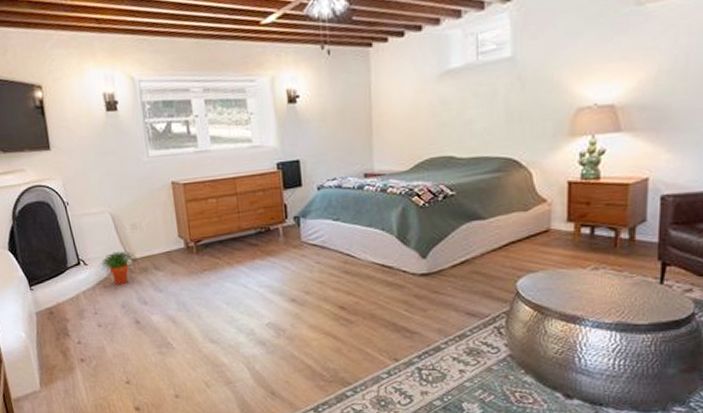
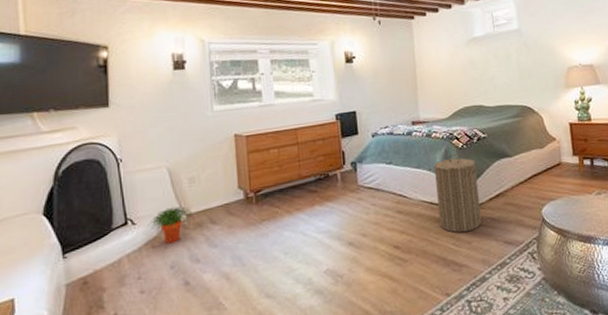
laundry hamper: none [388,212,442,299] -> present [434,153,482,233]

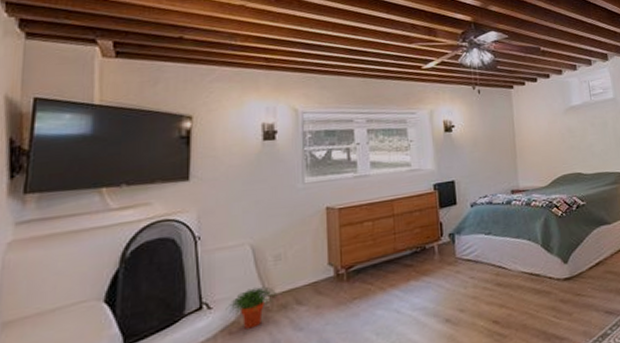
laundry hamper: present [434,153,482,233] -> none [534,221,583,305]

